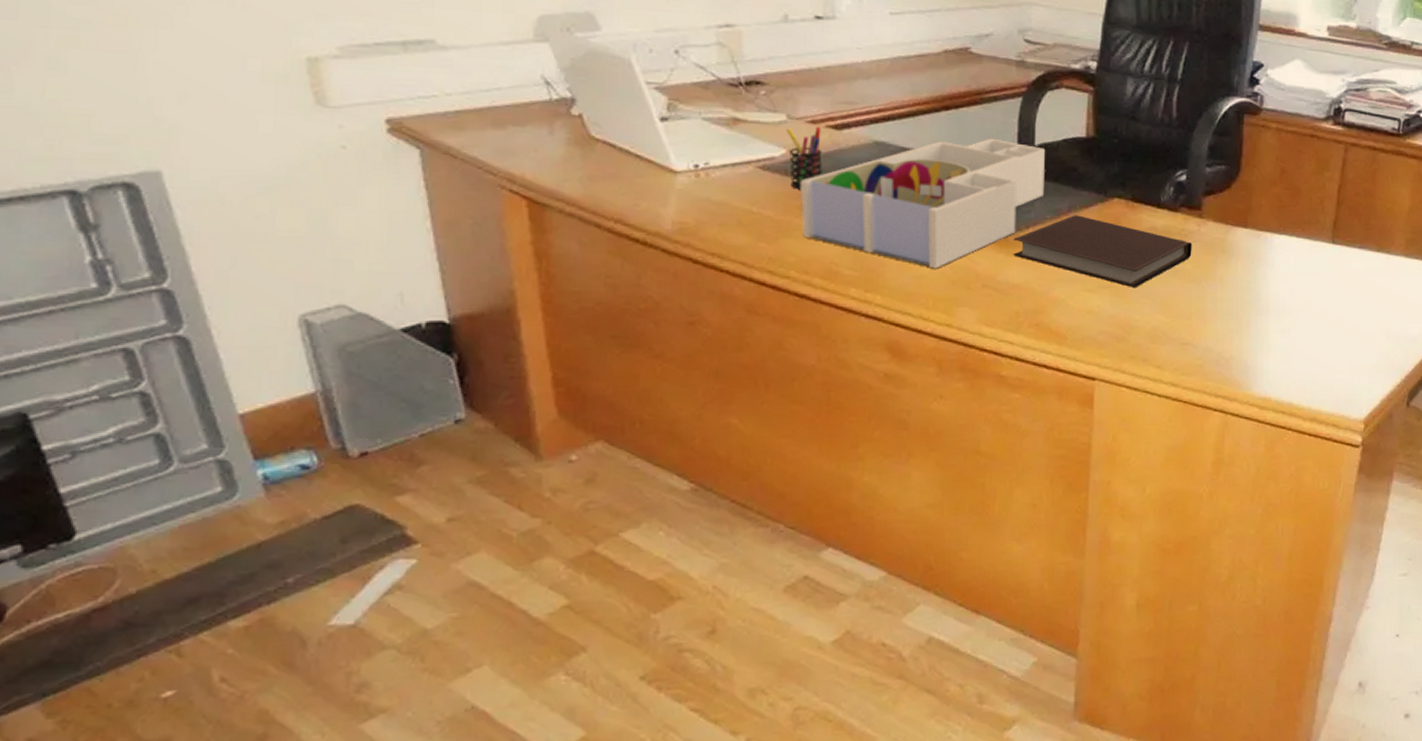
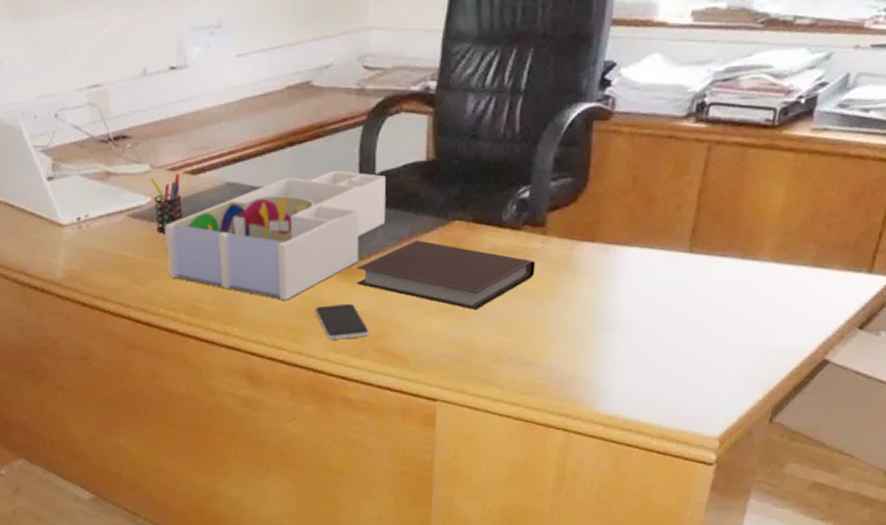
smartphone: none [967,275,1025,313] -> present [315,303,369,340]

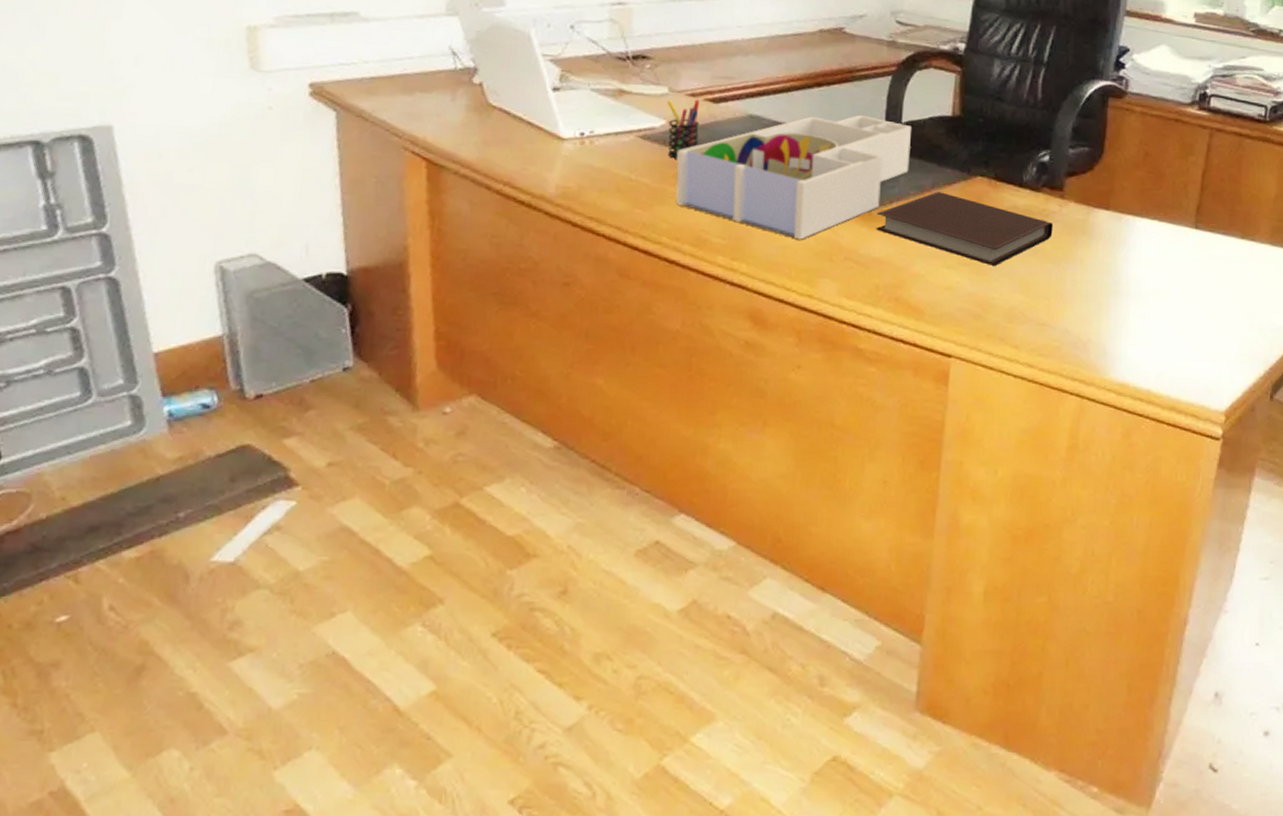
smartphone: present [315,303,369,340] -> none [830,248,885,286]

